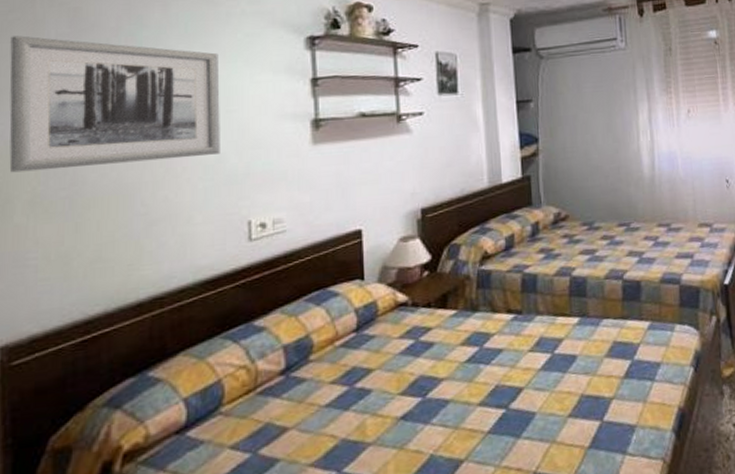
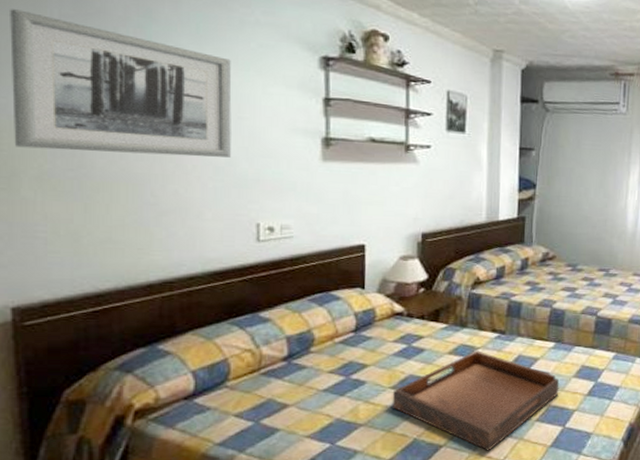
serving tray: none [402,337,591,462] -> present [392,351,560,451]

